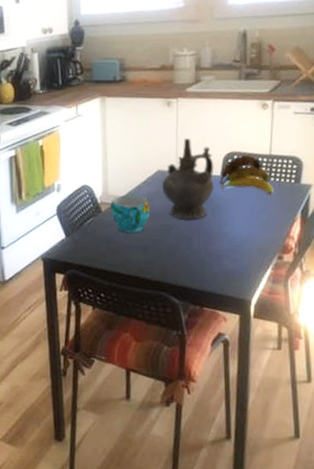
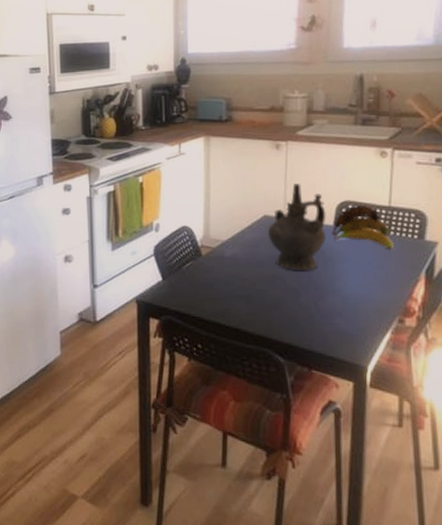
cup: present [110,195,150,233] -> none [211,240,254,281]

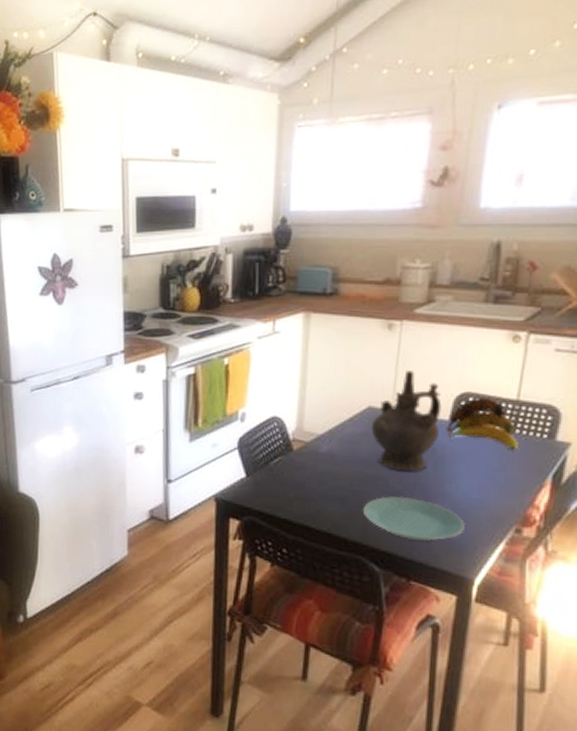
plate: none [265,293,356,334] -> present [362,496,466,542]

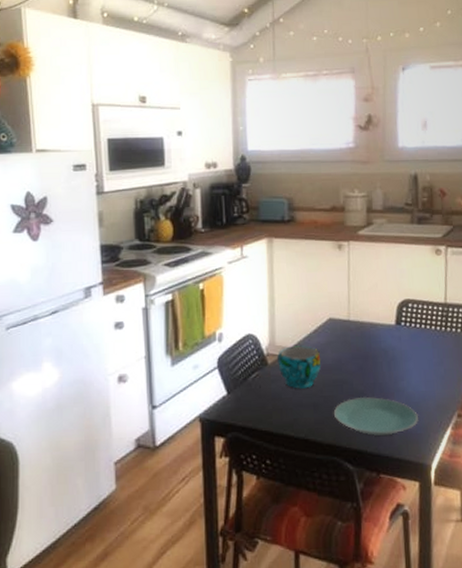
cup: none [304,433,353,480] -> present [277,345,321,389]
ceremonial vessel: present [372,371,442,472] -> none [334,284,389,374]
banana: present [445,398,518,450] -> none [393,303,451,346]

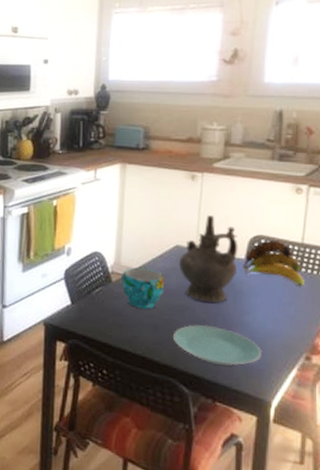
ceremonial vessel: none [334,284,389,374] -> present [179,215,238,304]
banana: none [393,303,451,346] -> present [242,240,304,286]

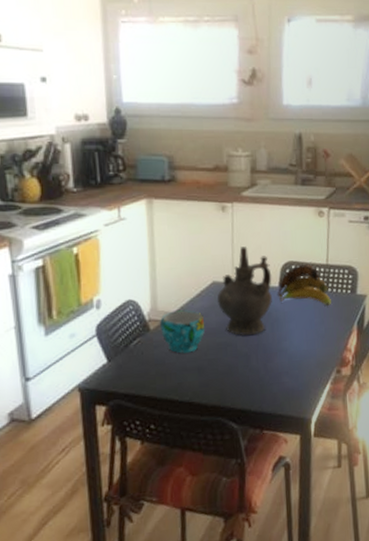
plate: present [172,324,263,366] -> none [217,357,301,395]

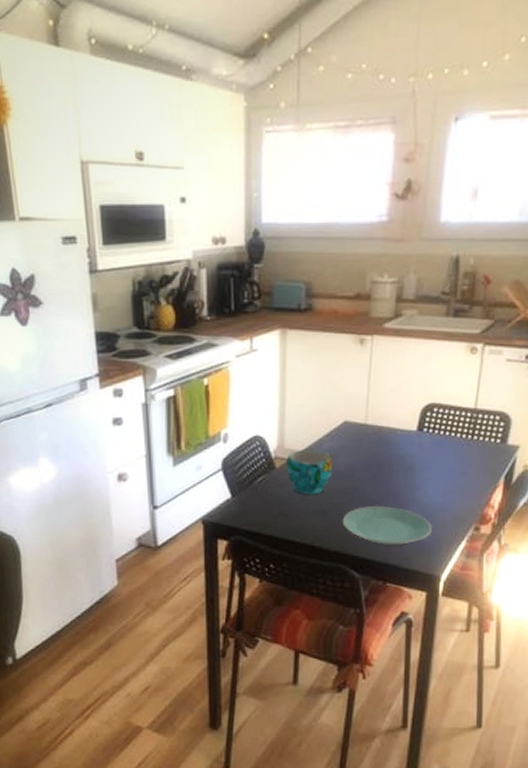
ceremonial vessel: present [217,246,272,336] -> none [348,385,410,482]
plate: none [217,357,301,395] -> present [342,505,433,546]
banana: present [277,264,331,306] -> none [414,408,476,455]

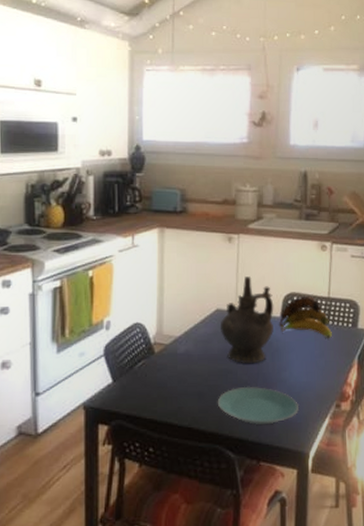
cup: present [286,450,332,495] -> none [165,335,206,378]
ceremonial vessel: none [348,385,410,482] -> present [221,276,274,364]
banana: none [414,408,476,455] -> present [278,297,332,338]

